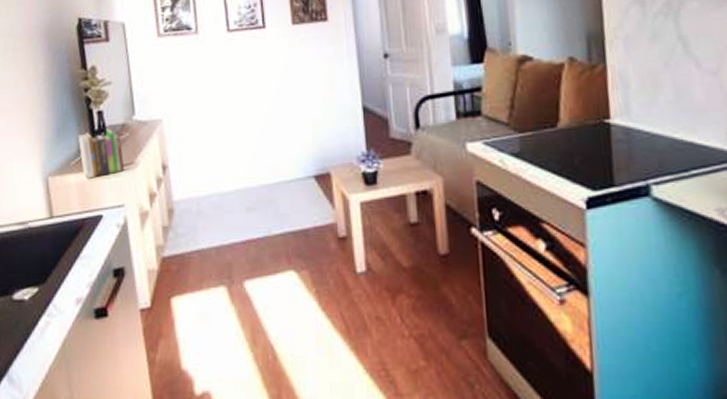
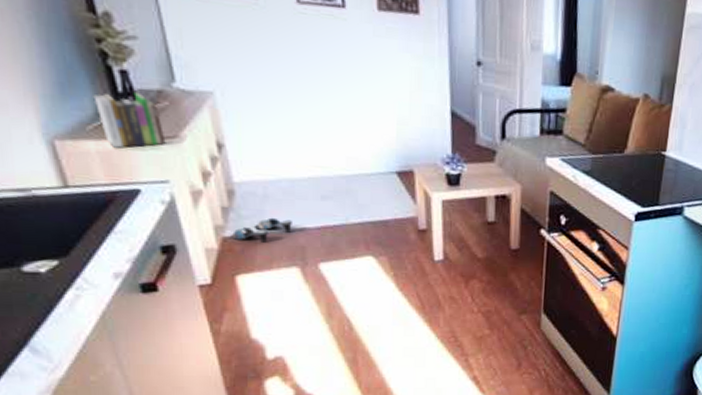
slippers: none [169,234,221,261] -> present [231,217,292,243]

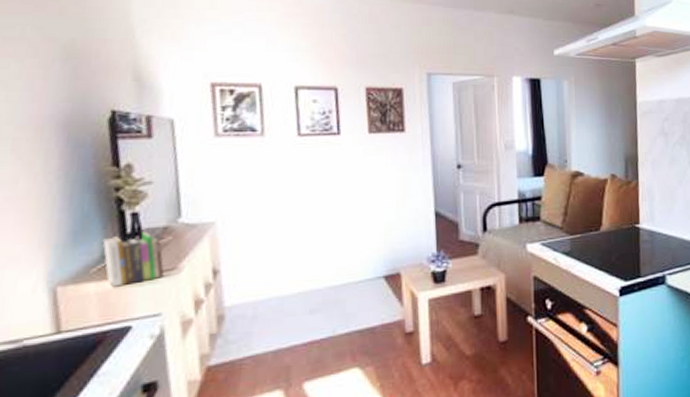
slippers: present [231,217,292,243] -> none [216,338,279,368]

